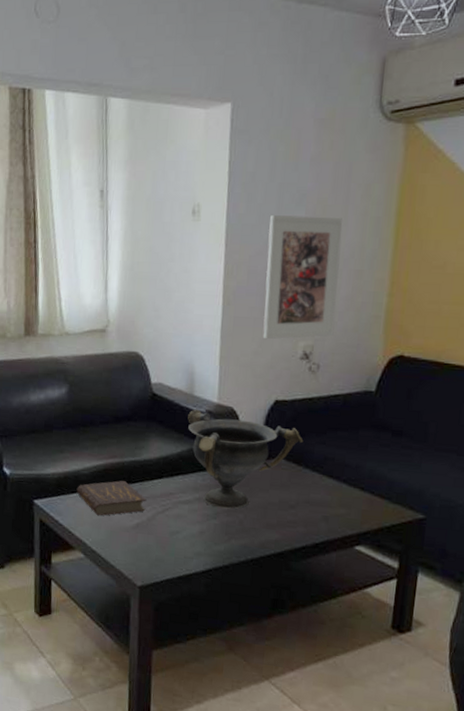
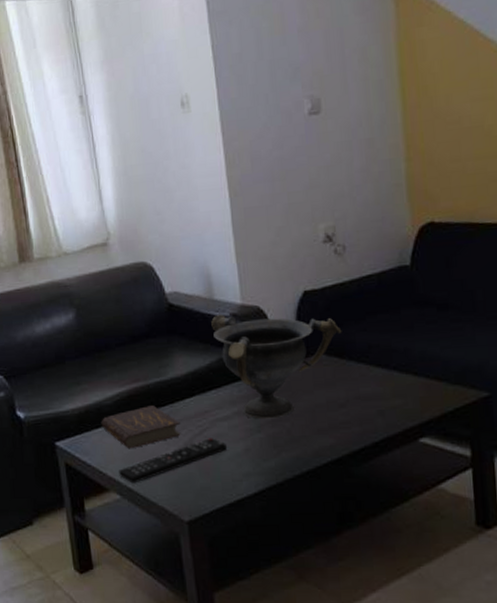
remote control: none [86,517,184,547] -> present [119,438,227,484]
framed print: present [262,215,343,340] -> none [265,87,355,227]

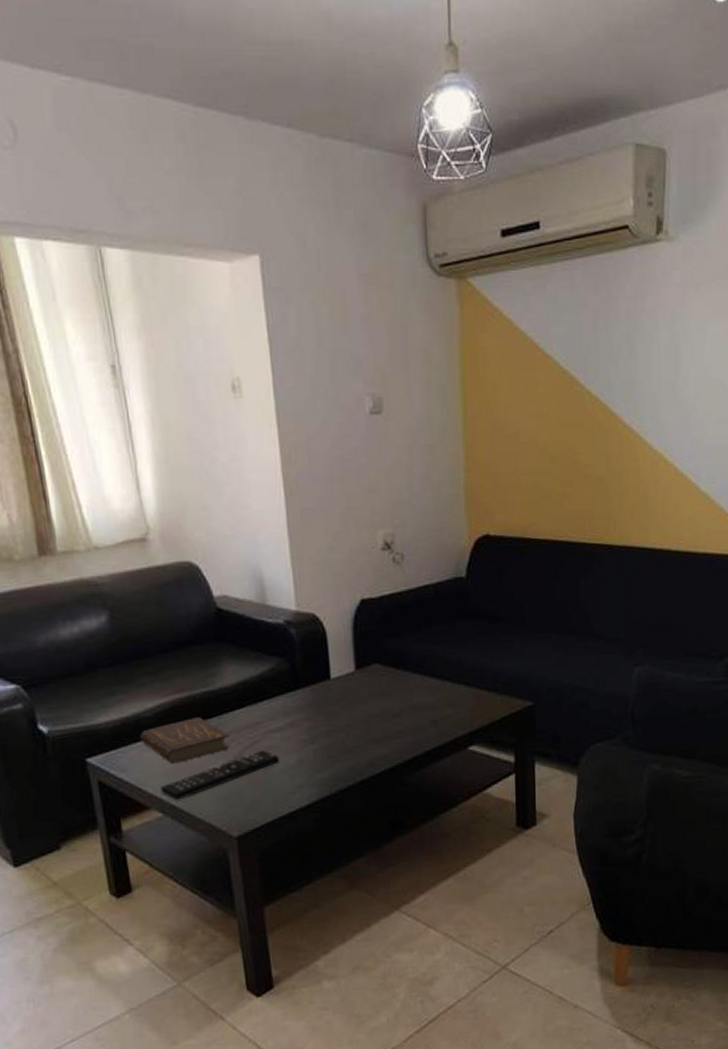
decorative bowl: present [211,314,342,420] -> none [264,620,398,731]

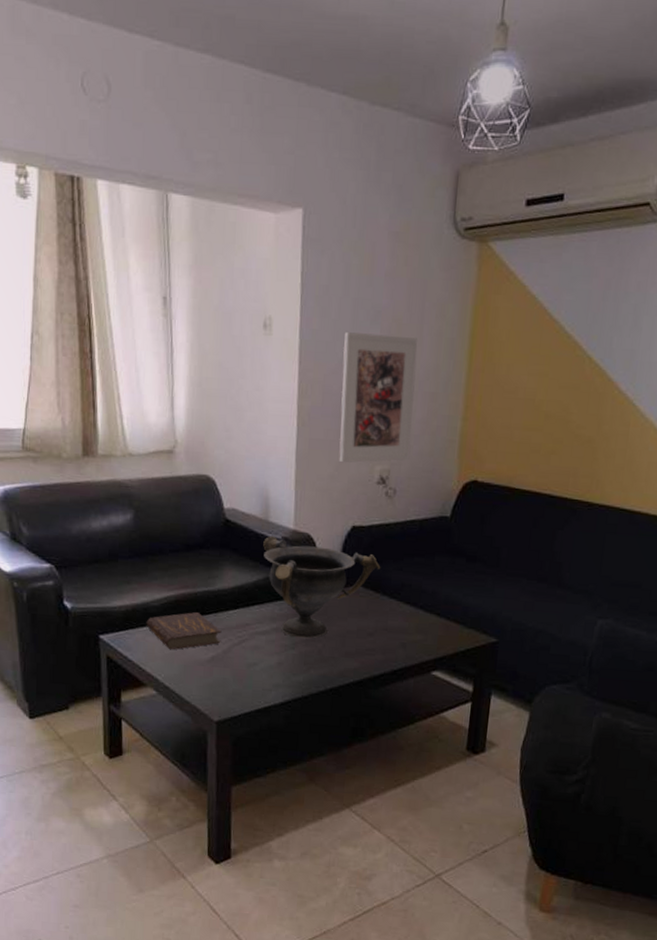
remote control: present [160,750,279,800] -> none [158,649,262,682]
decorative bowl: none [264,620,398,731] -> present [263,535,381,639]
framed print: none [325,386,414,532] -> present [338,332,418,463]

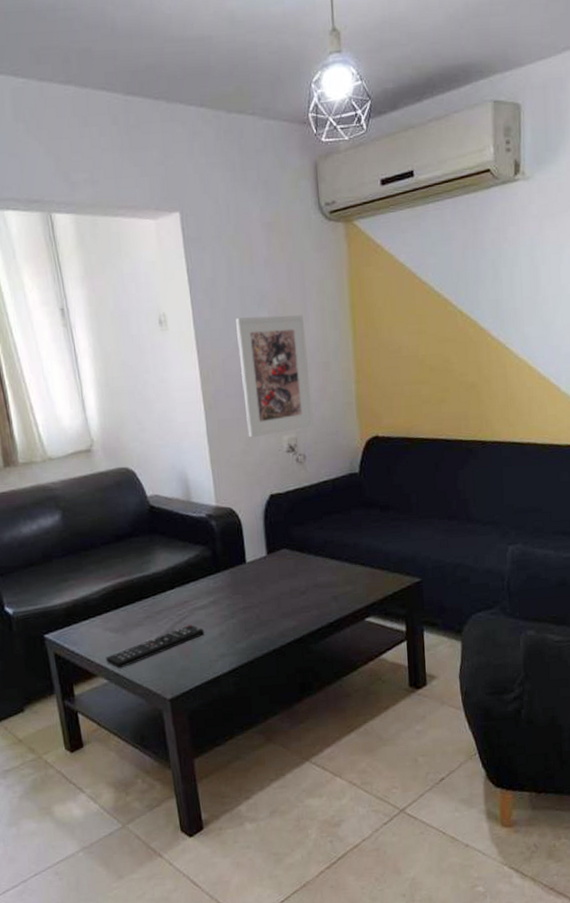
book: present [146,612,222,650] -> none [88,598,163,638]
remote control: none [158,649,262,682] -> present [106,625,204,669]
decorative bowl: present [263,535,381,639] -> none [189,515,303,607]

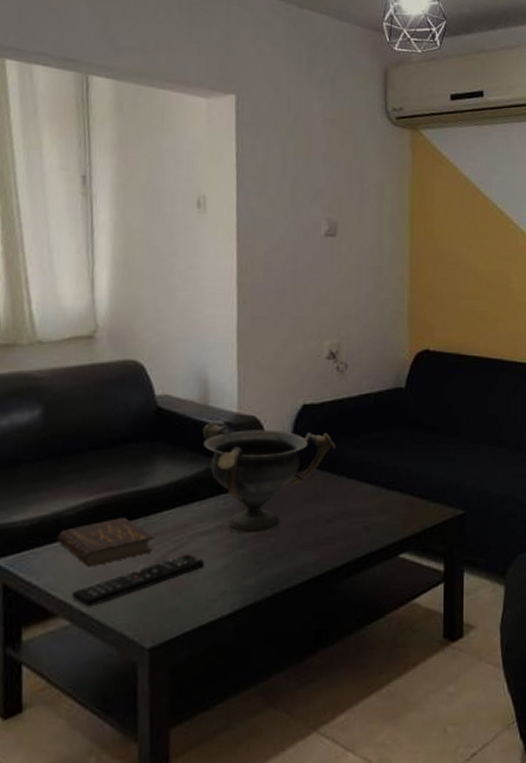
book: none [88,598,163,638] -> present [57,518,154,567]
decorative bowl: none [189,515,303,607] -> present [203,422,337,534]
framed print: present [236,315,313,438] -> none [284,210,360,340]

